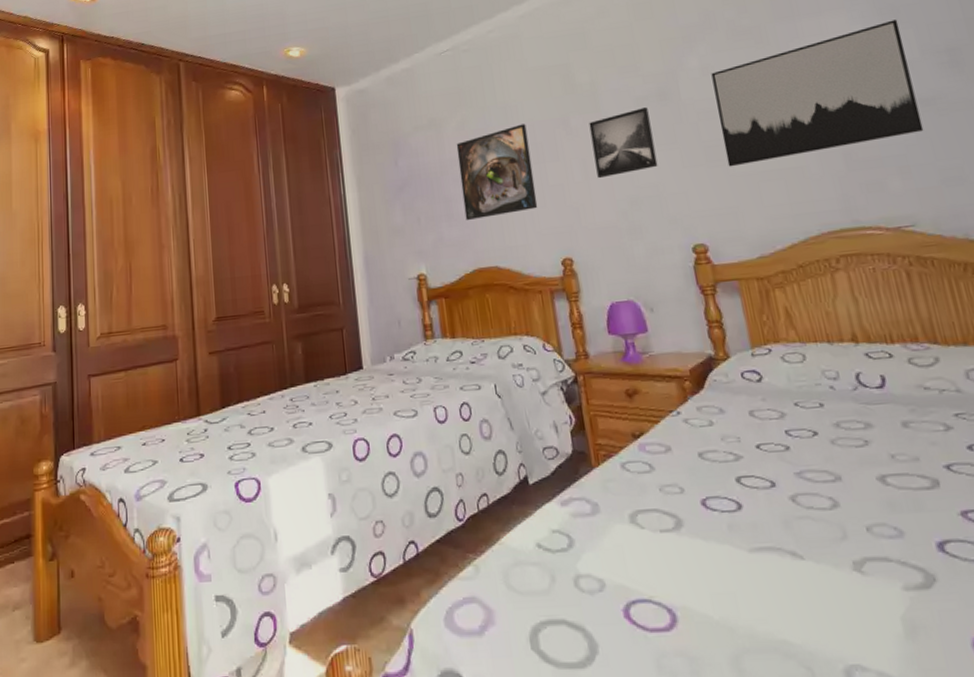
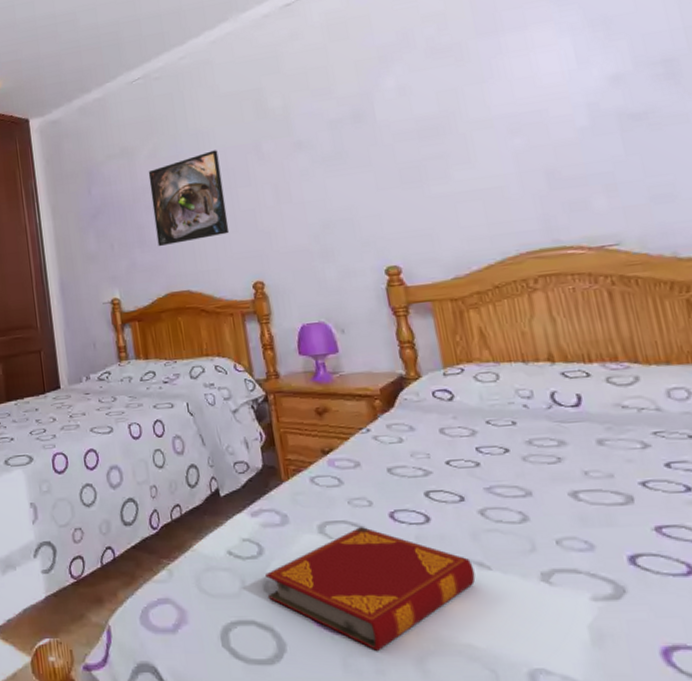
hardback book: none [576,515,789,650] -> present [265,527,476,651]
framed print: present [588,107,658,179] -> none [281,130,351,203]
wall art: present [711,19,924,167] -> none [408,30,634,189]

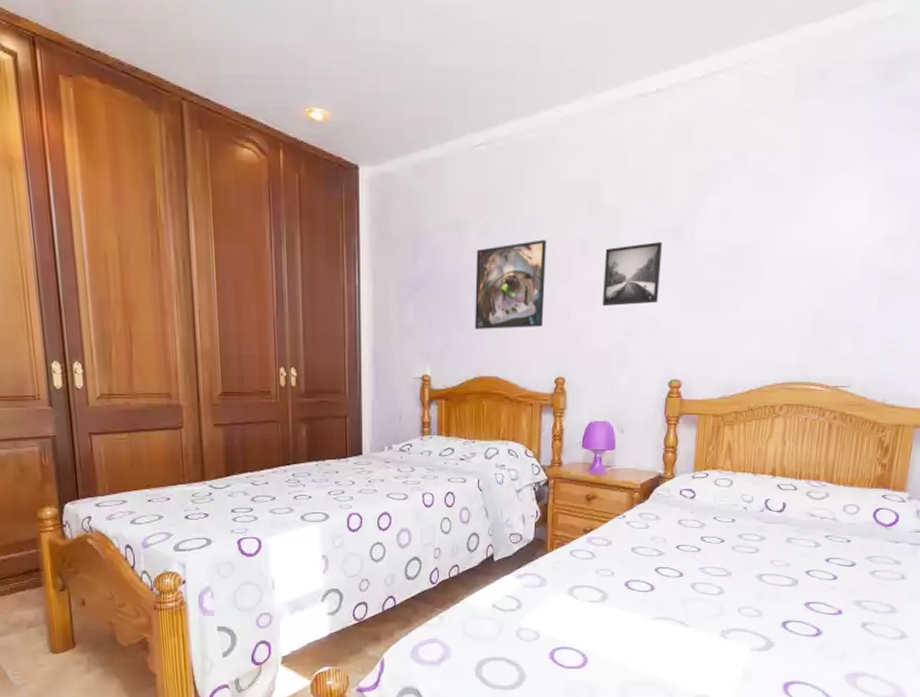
hardback book: present [265,527,476,651] -> none [519,591,677,681]
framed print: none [281,130,351,203] -> present [602,242,662,307]

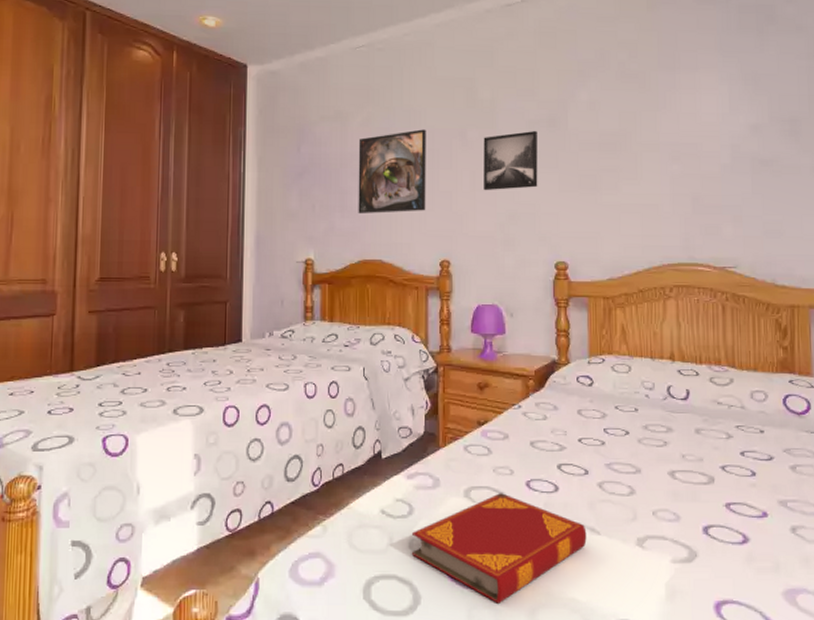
hardback book: none [519,591,677,681] -> present [412,493,587,603]

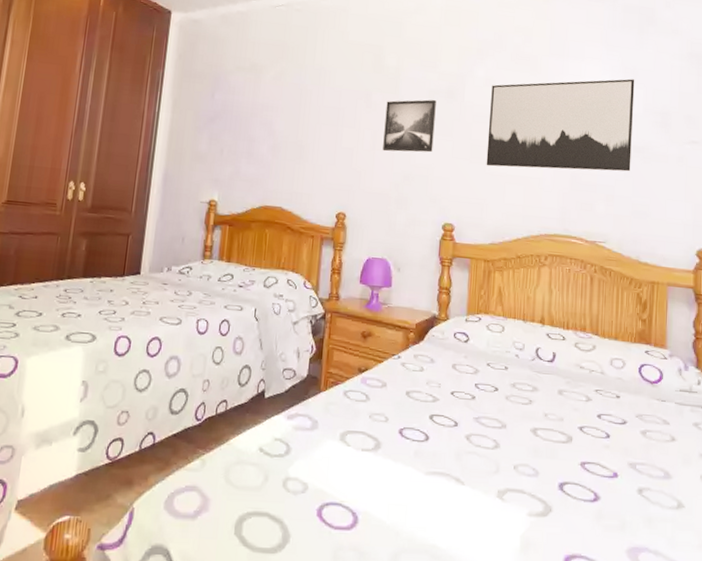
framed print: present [358,129,426,214] -> none [263,88,335,165]
hardback book: present [412,493,587,603] -> none [285,439,452,546]
wall art: none [596,86,759,197] -> present [486,78,635,172]

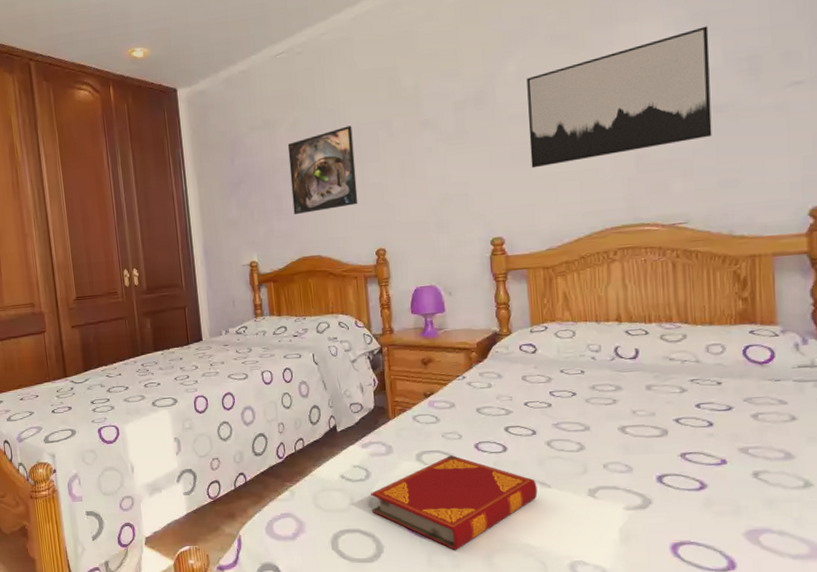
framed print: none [263,88,335,165] -> present [287,125,358,215]
hardback book: none [285,439,452,546] -> present [371,455,538,550]
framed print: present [383,99,436,153] -> none [409,111,468,178]

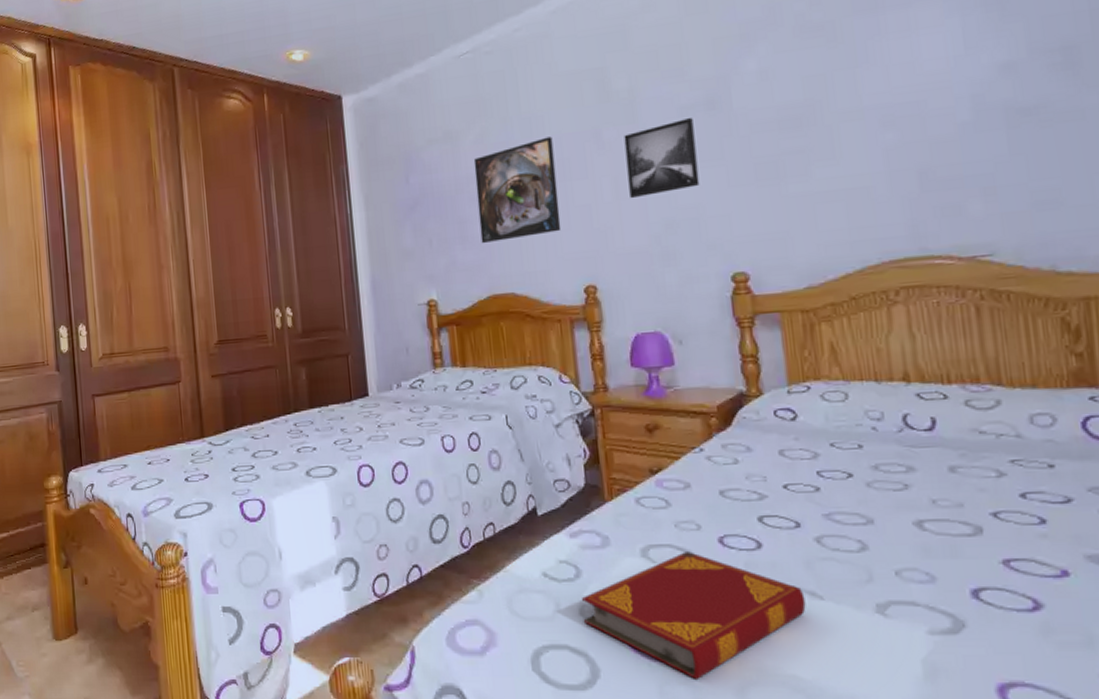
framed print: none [409,111,468,178] -> present [624,118,700,199]
wall art: present [526,26,712,168] -> none [770,11,1020,187]

